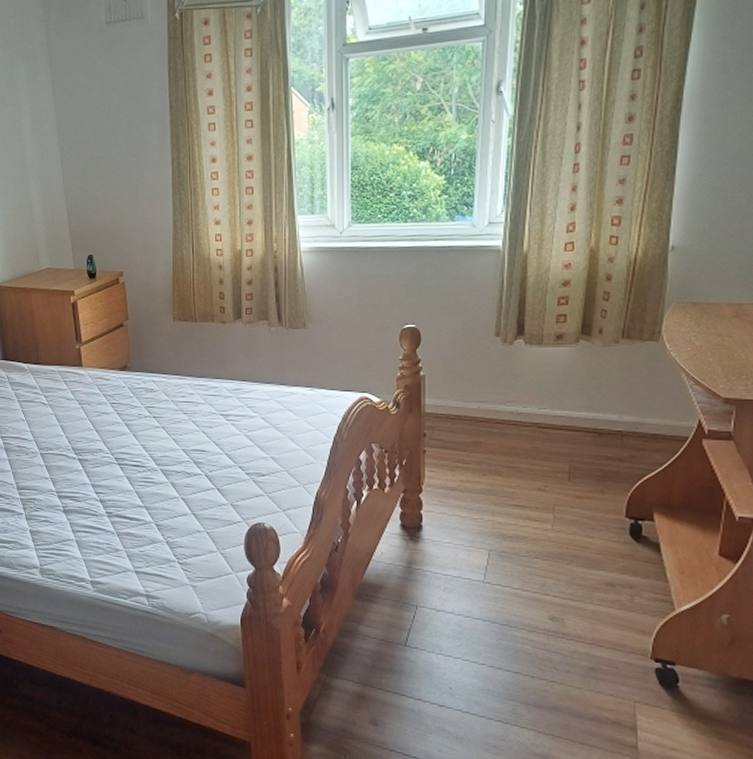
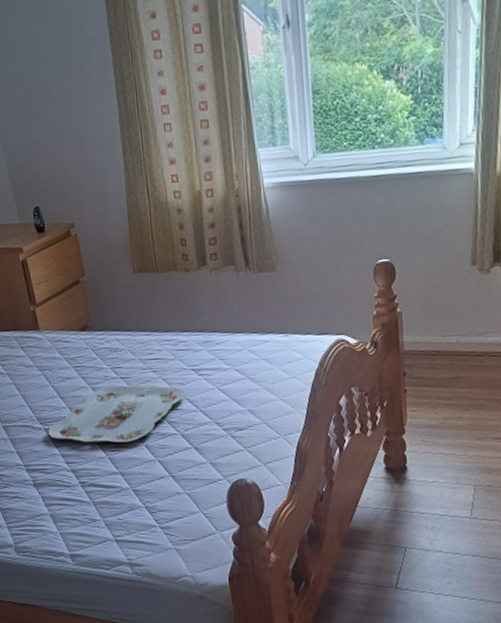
serving tray: none [81,424,212,479] -> present [48,385,185,443]

